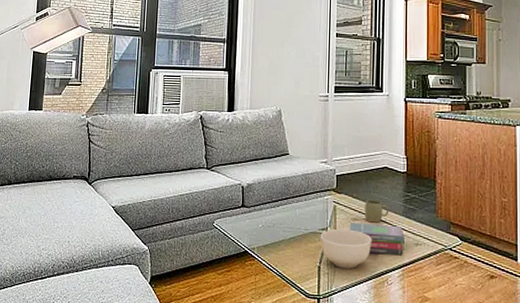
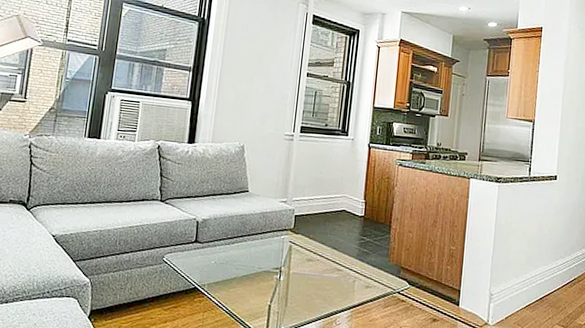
bowl: present [320,228,372,268] -> none [273,268,325,308]
books: present [349,223,406,257] -> none [303,263,357,299]
mug: present [365,199,389,223] -> none [319,241,344,264]

